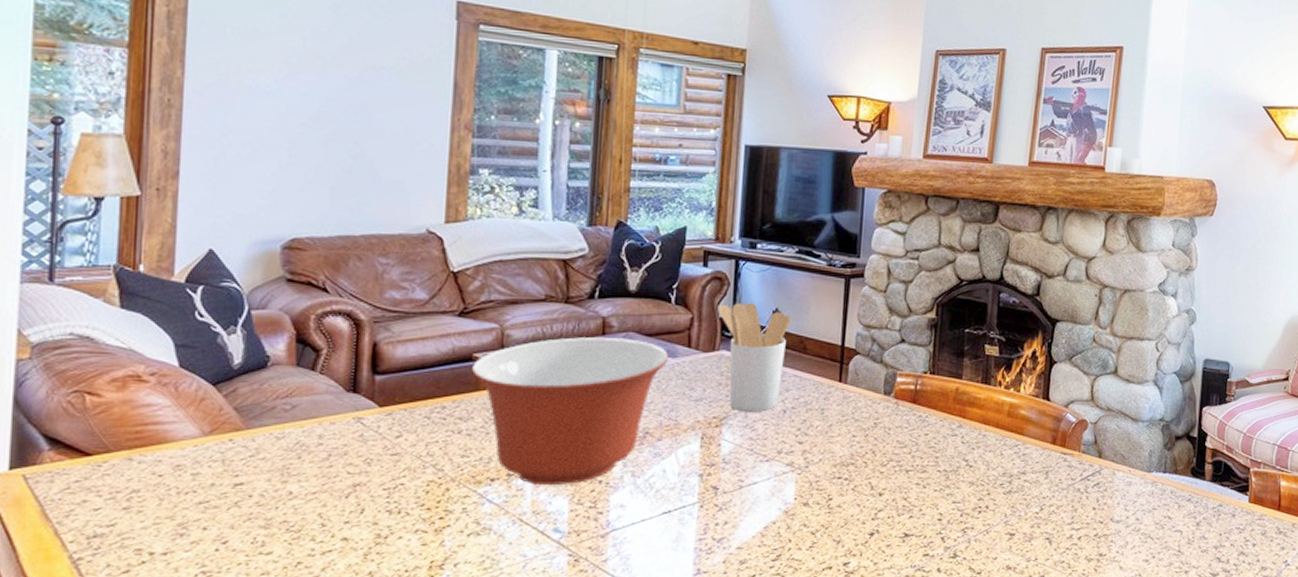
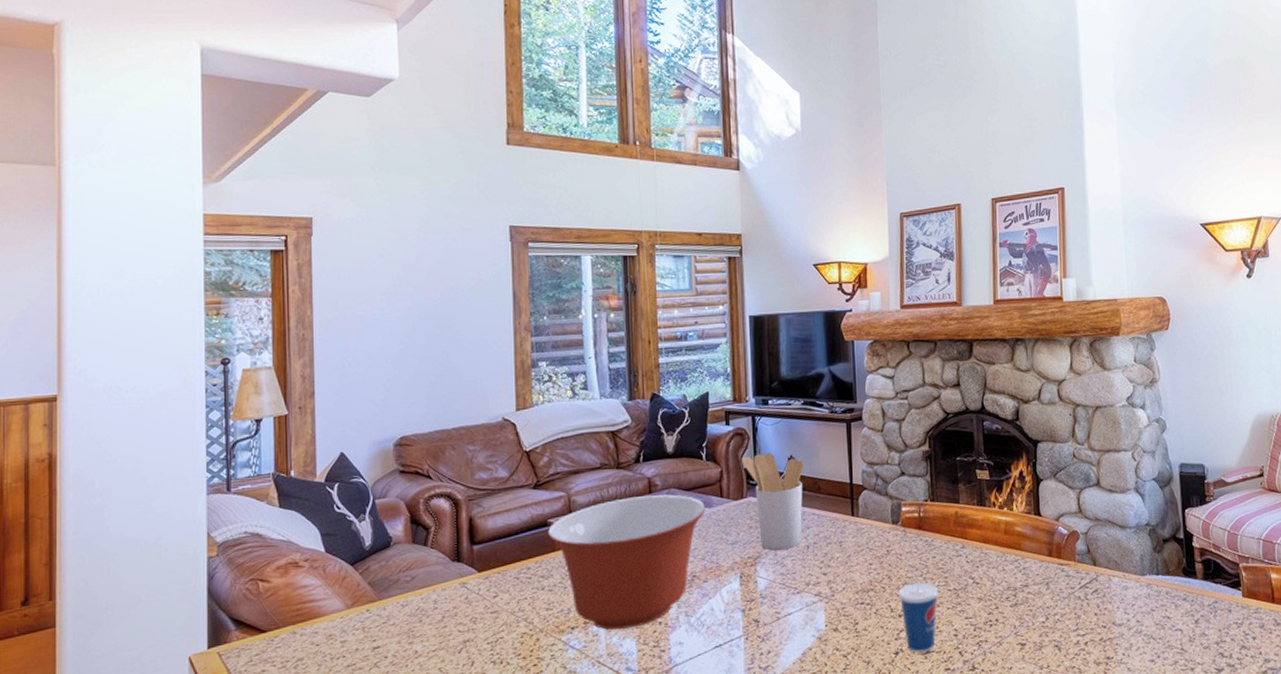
cup: none [881,440,927,535] -> present [898,565,939,653]

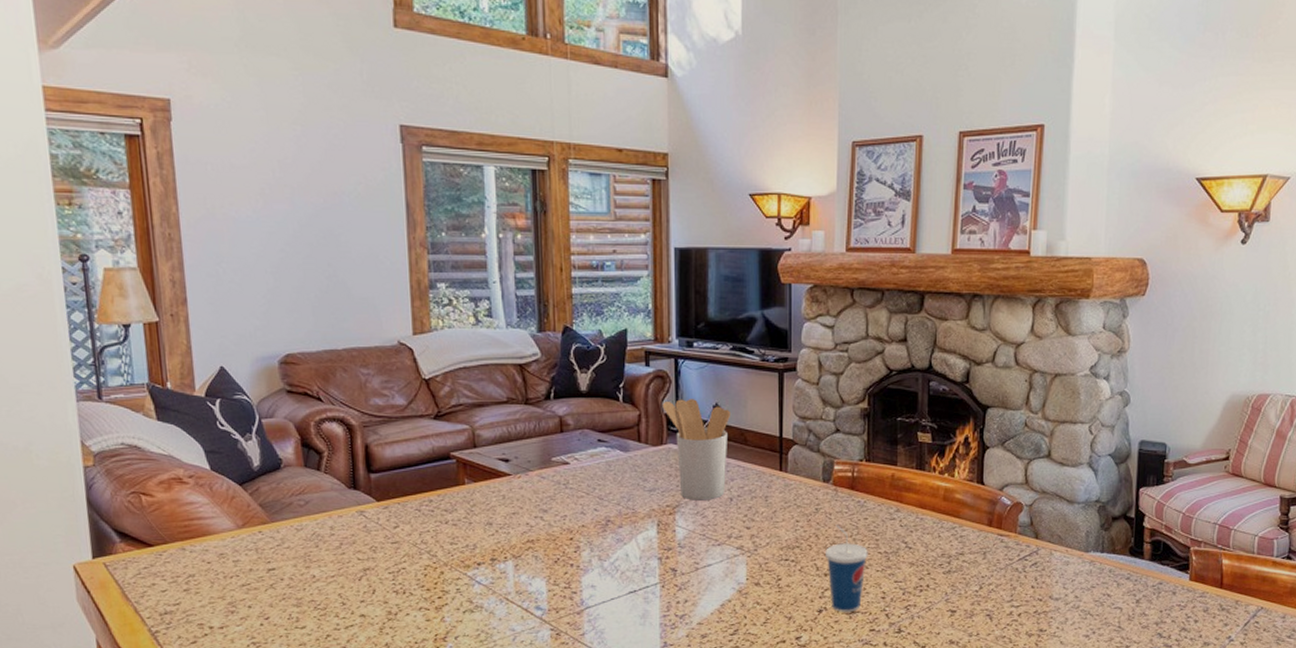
mixing bowl: present [547,494,706,630] -> none [450,435,622,569]

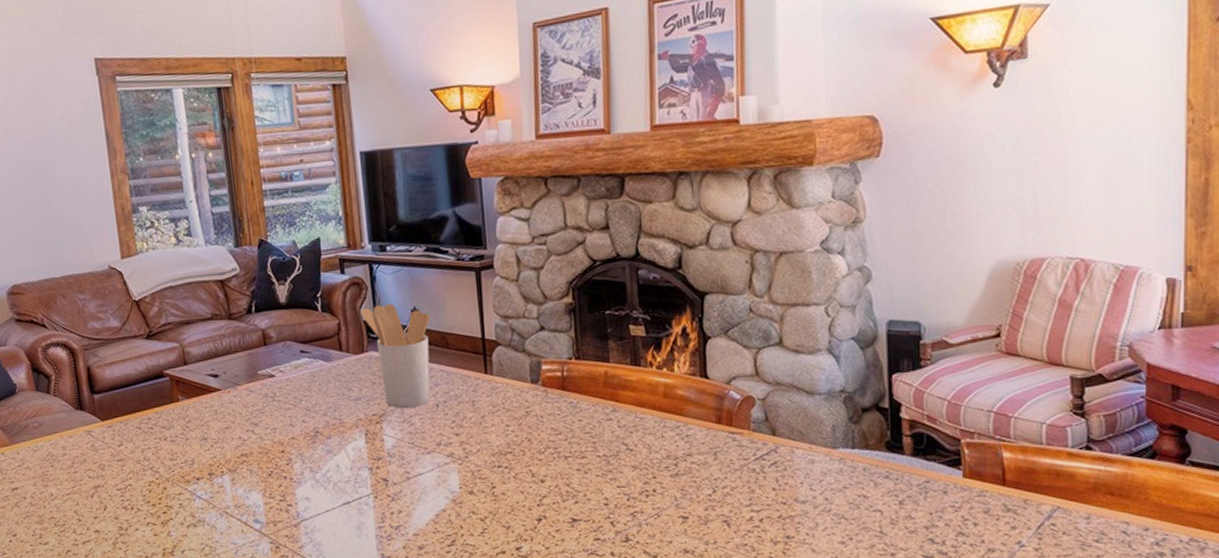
cup: present [825,525,868,612] -> none [540,428,586,520]

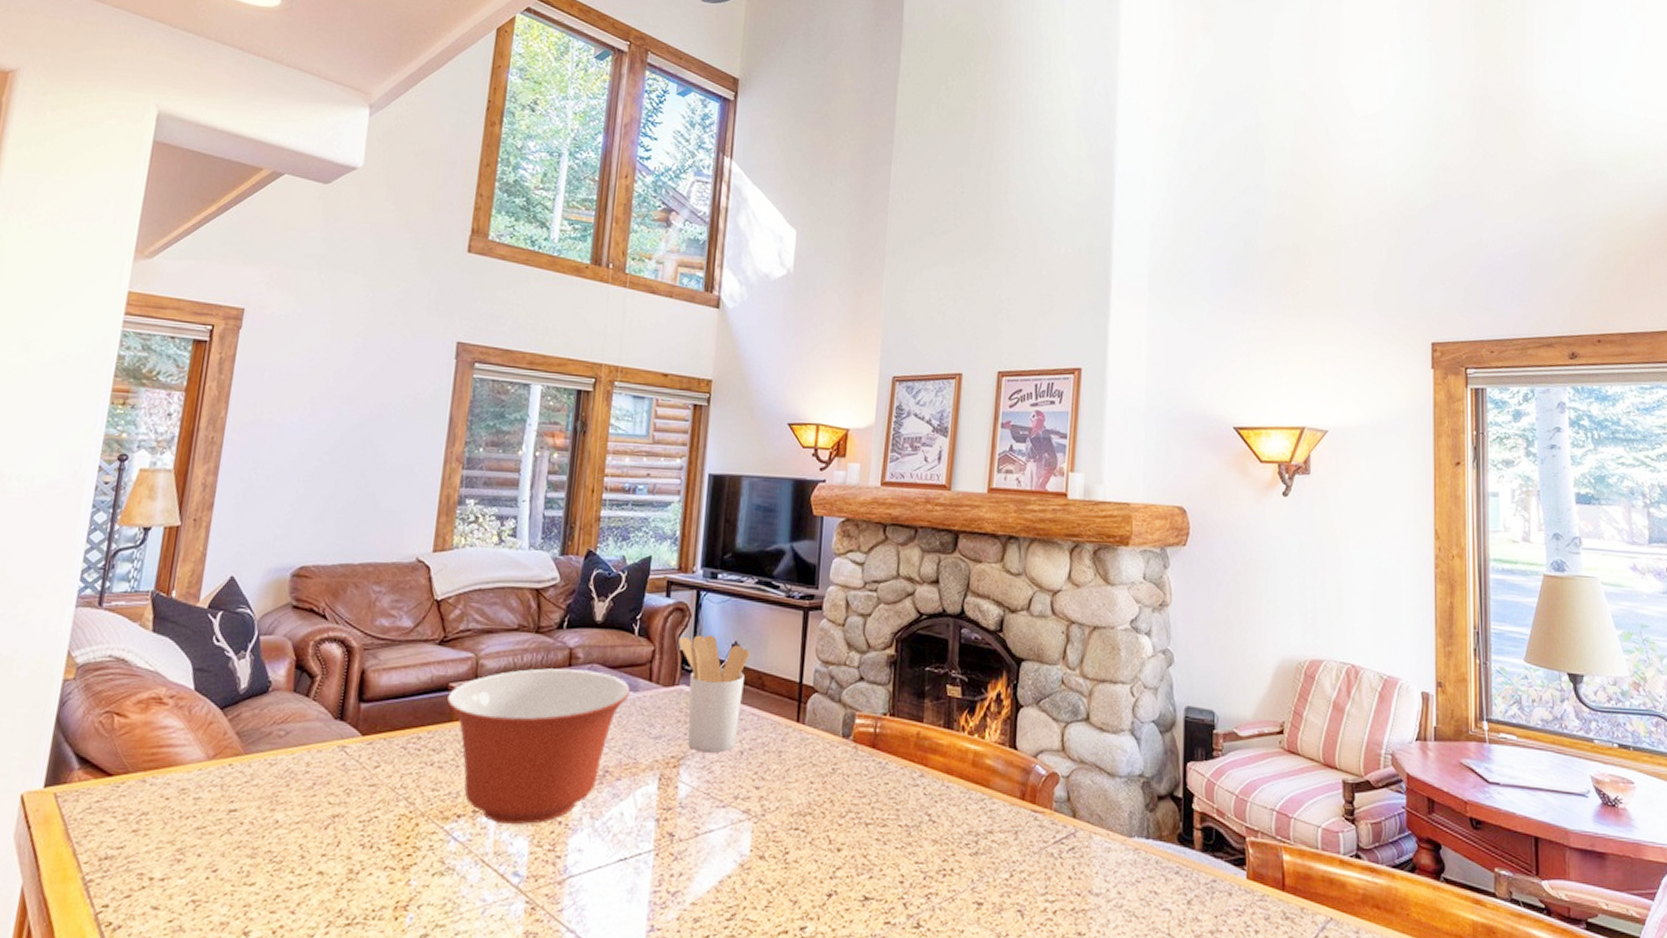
mixing bowl: none [164,347,325,483] -> present [446,668,631,825]

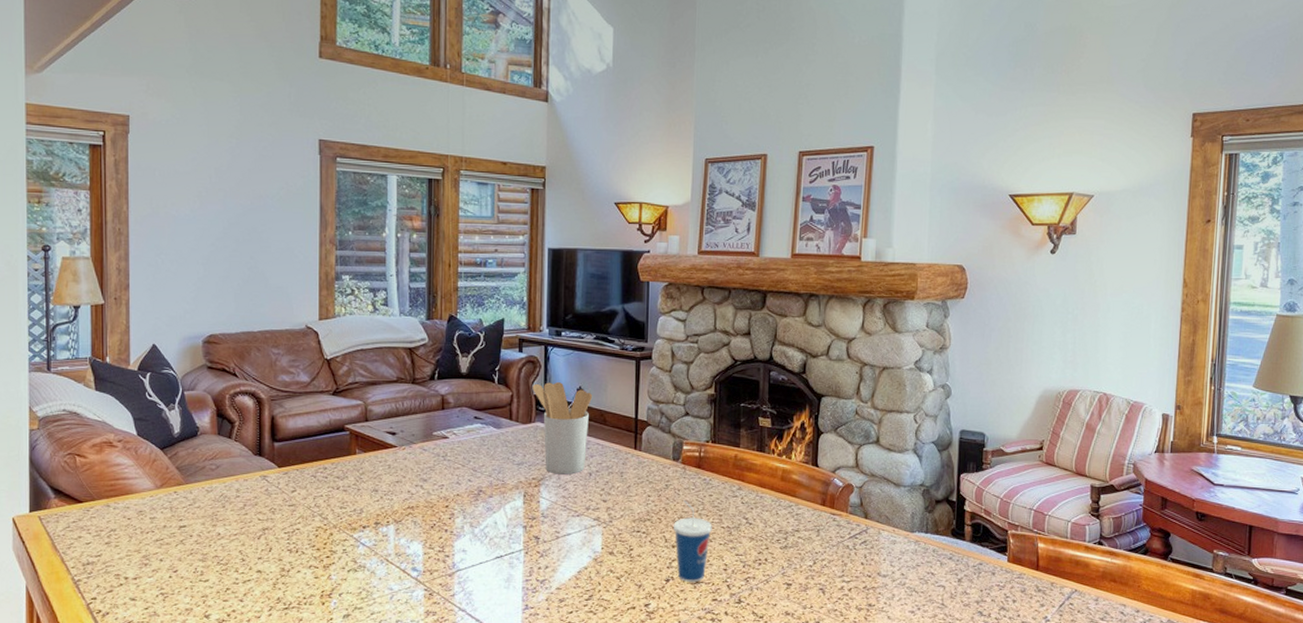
mixing bowl: present [446,668,631,825] -> none [344,412,496,533]
cup: none [840,789,887,898] -> present [673,500,712,582]

